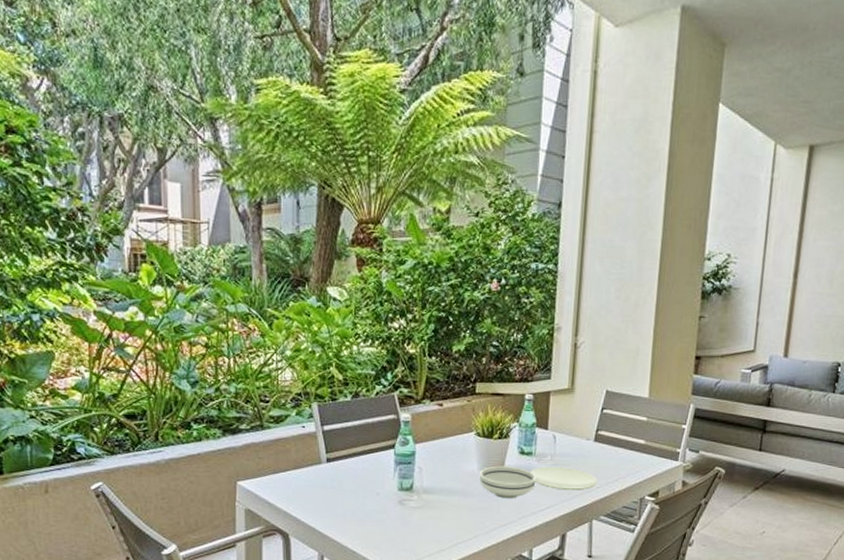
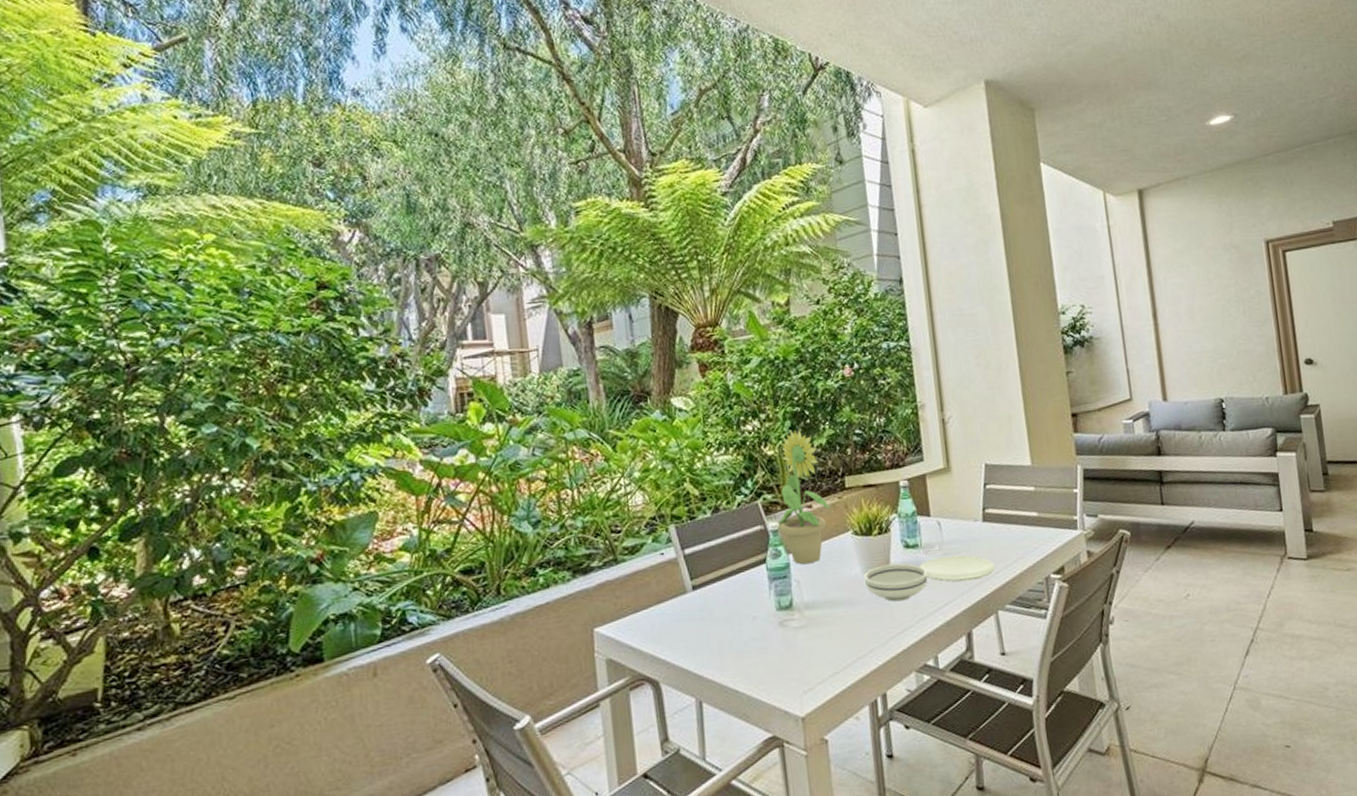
sunflower: none [408,332,459,455] -> present [777,428,830,565]

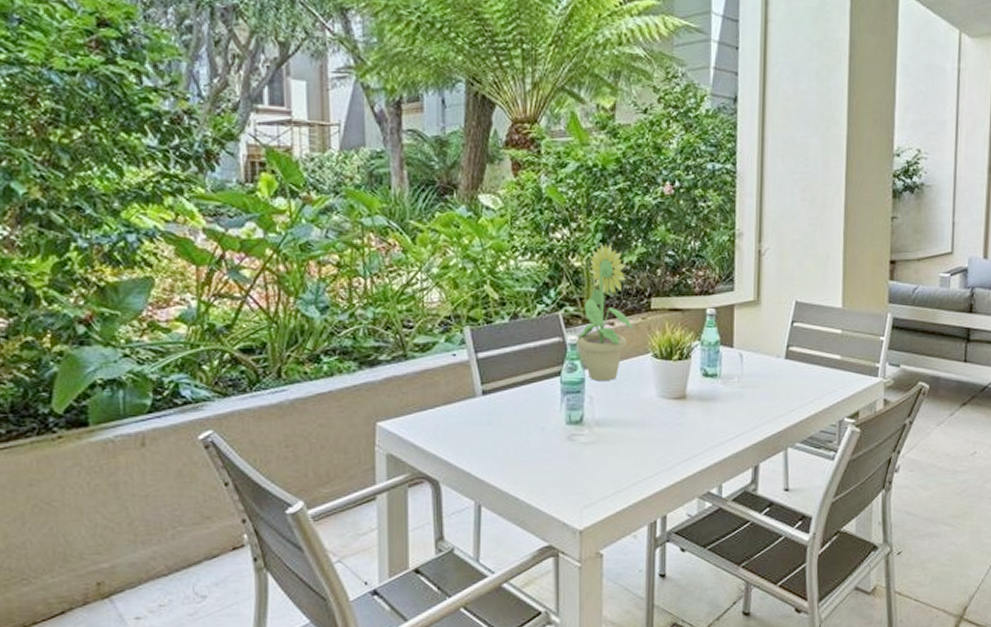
bowl: present [863,563,928,602] -> none [658,390,723,428]
plate: present [920,555,996,582] -> none [716,389,792,416]

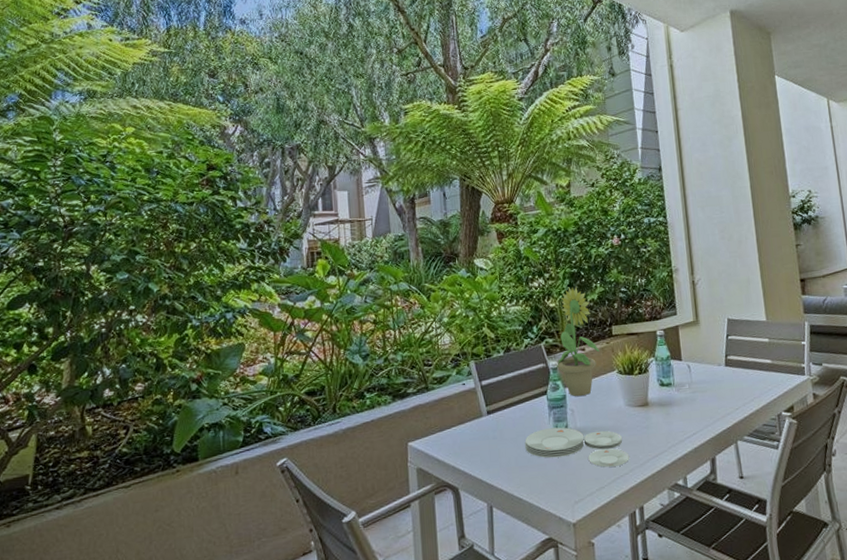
plate: none [528,417,656,468] -> present [525,427,629,467]

